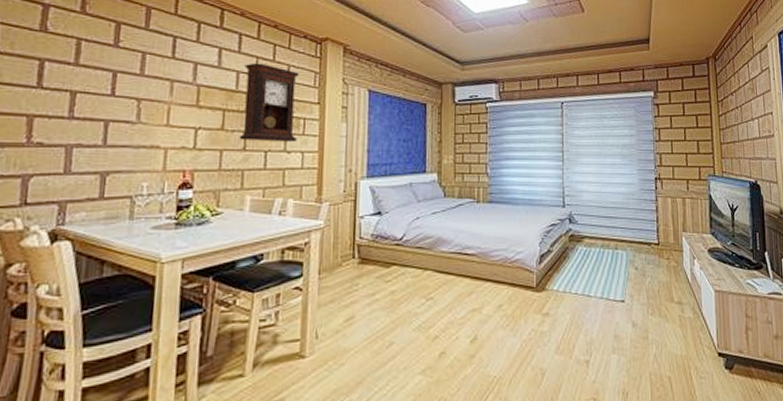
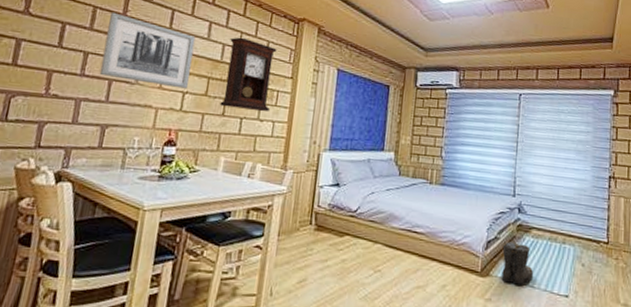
wall art: none [92,43,204,124] -> present [99,12,196,89]
boots: none [556,253,588,296] -> present [501,241,533,285]

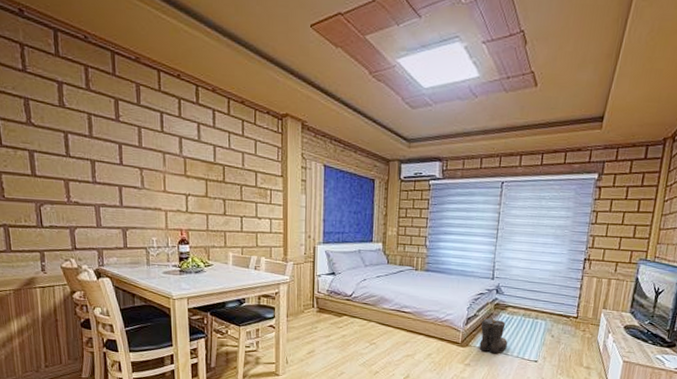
wall art: present [99,12,196,89] -> none [105,118,188,191]
pendulum clock: present [220,37,277,112] -> none [219,137,265,210]

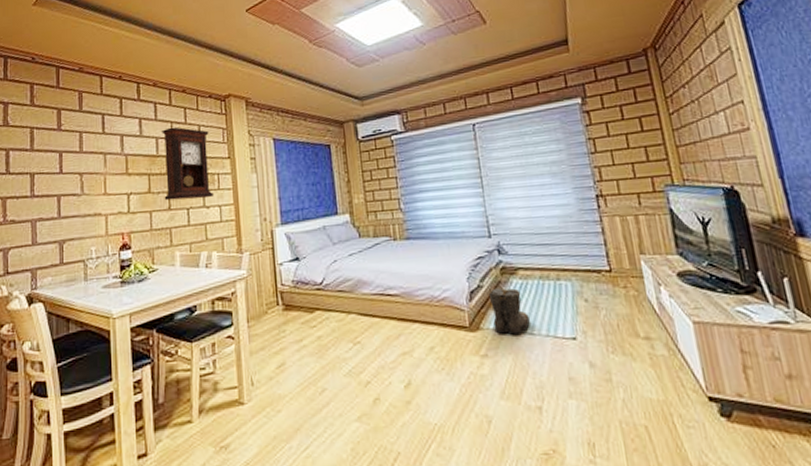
pendulum clock: none [219,137,265,210] -> present [162,127,213,201]

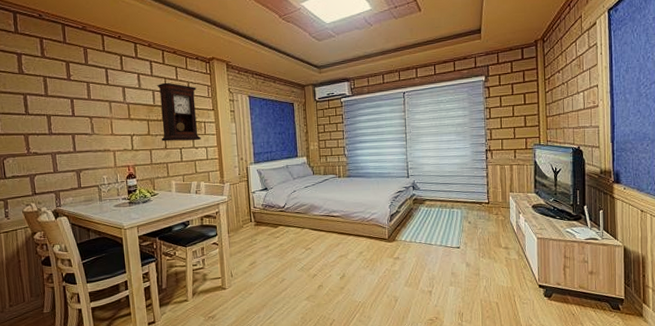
boots: present [488,287,530,335] -> none [403,213,430,245]

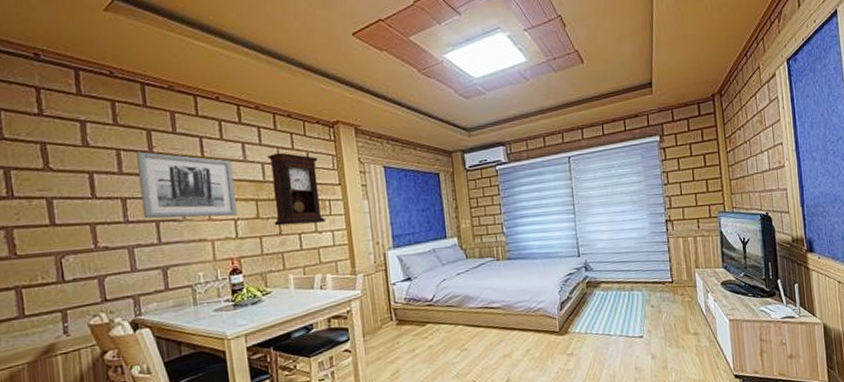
wall art: none [58,78,133,133] -> present [136,151,237,219]

